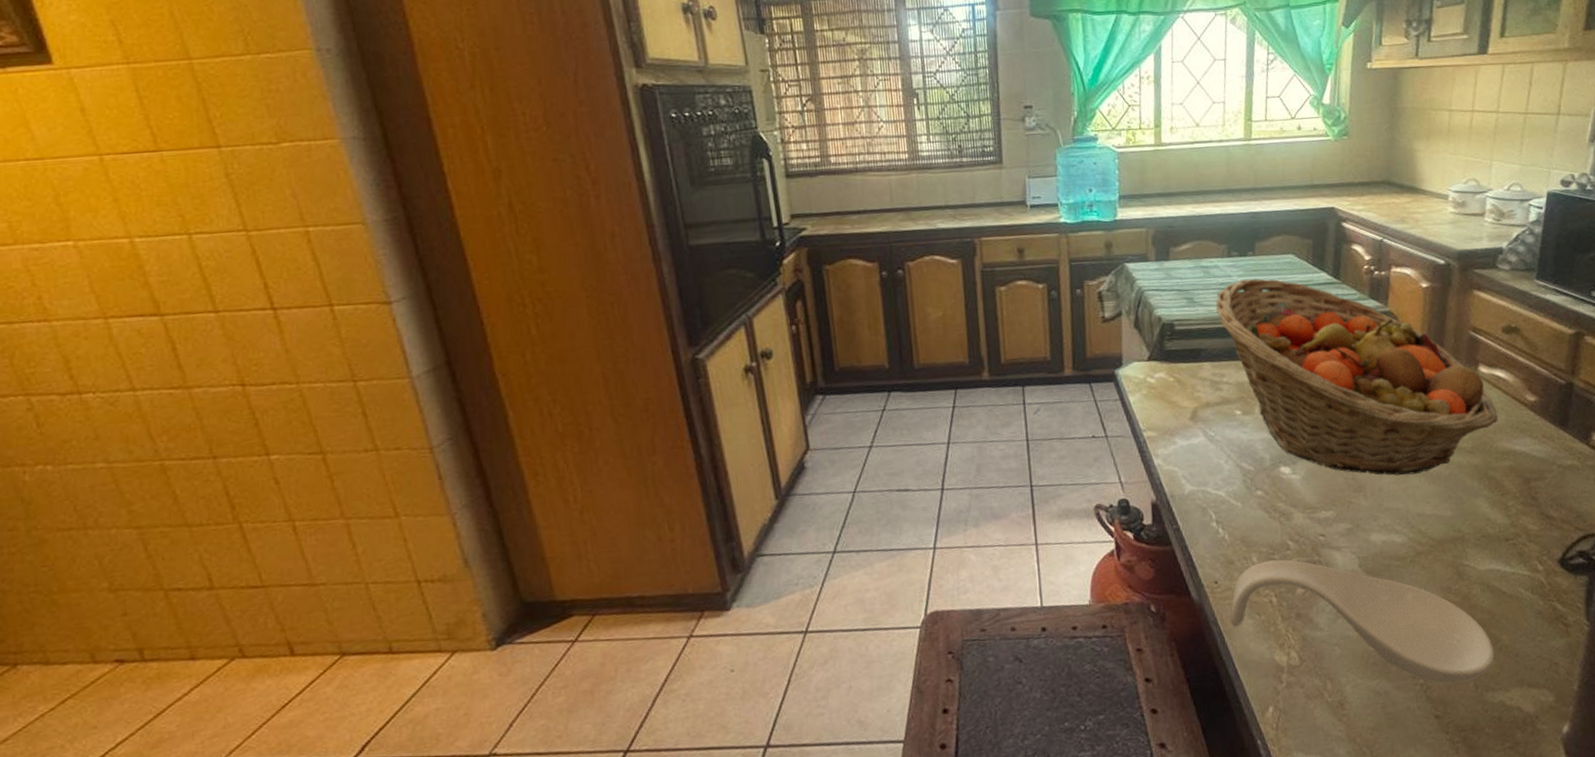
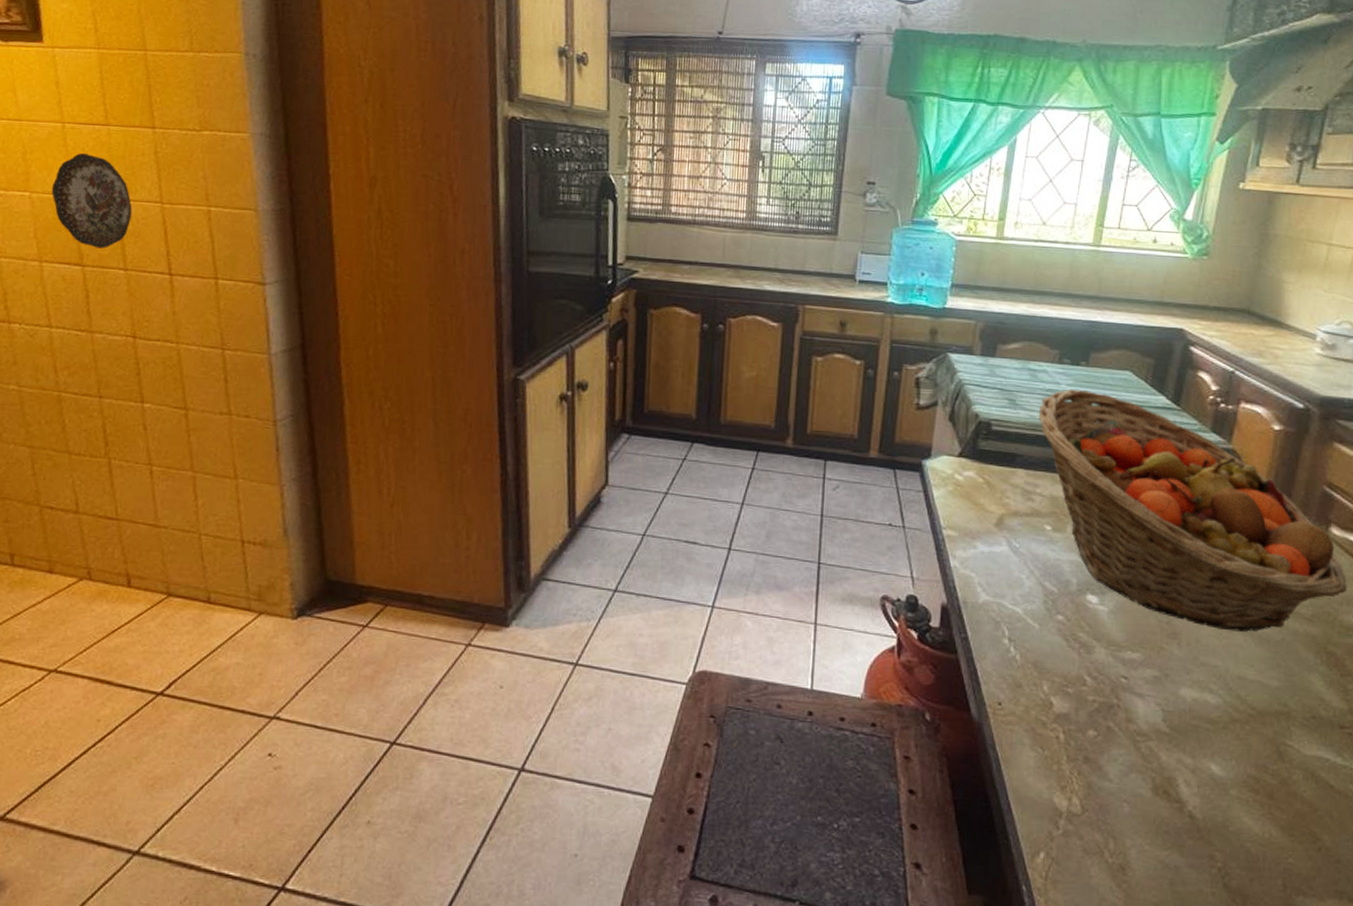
decorative plate: none [101,186,212,293] -> present [51,152,132,249]
spoon rest: present [1230,559,1495,684] -> none [1010,692,1311,878]

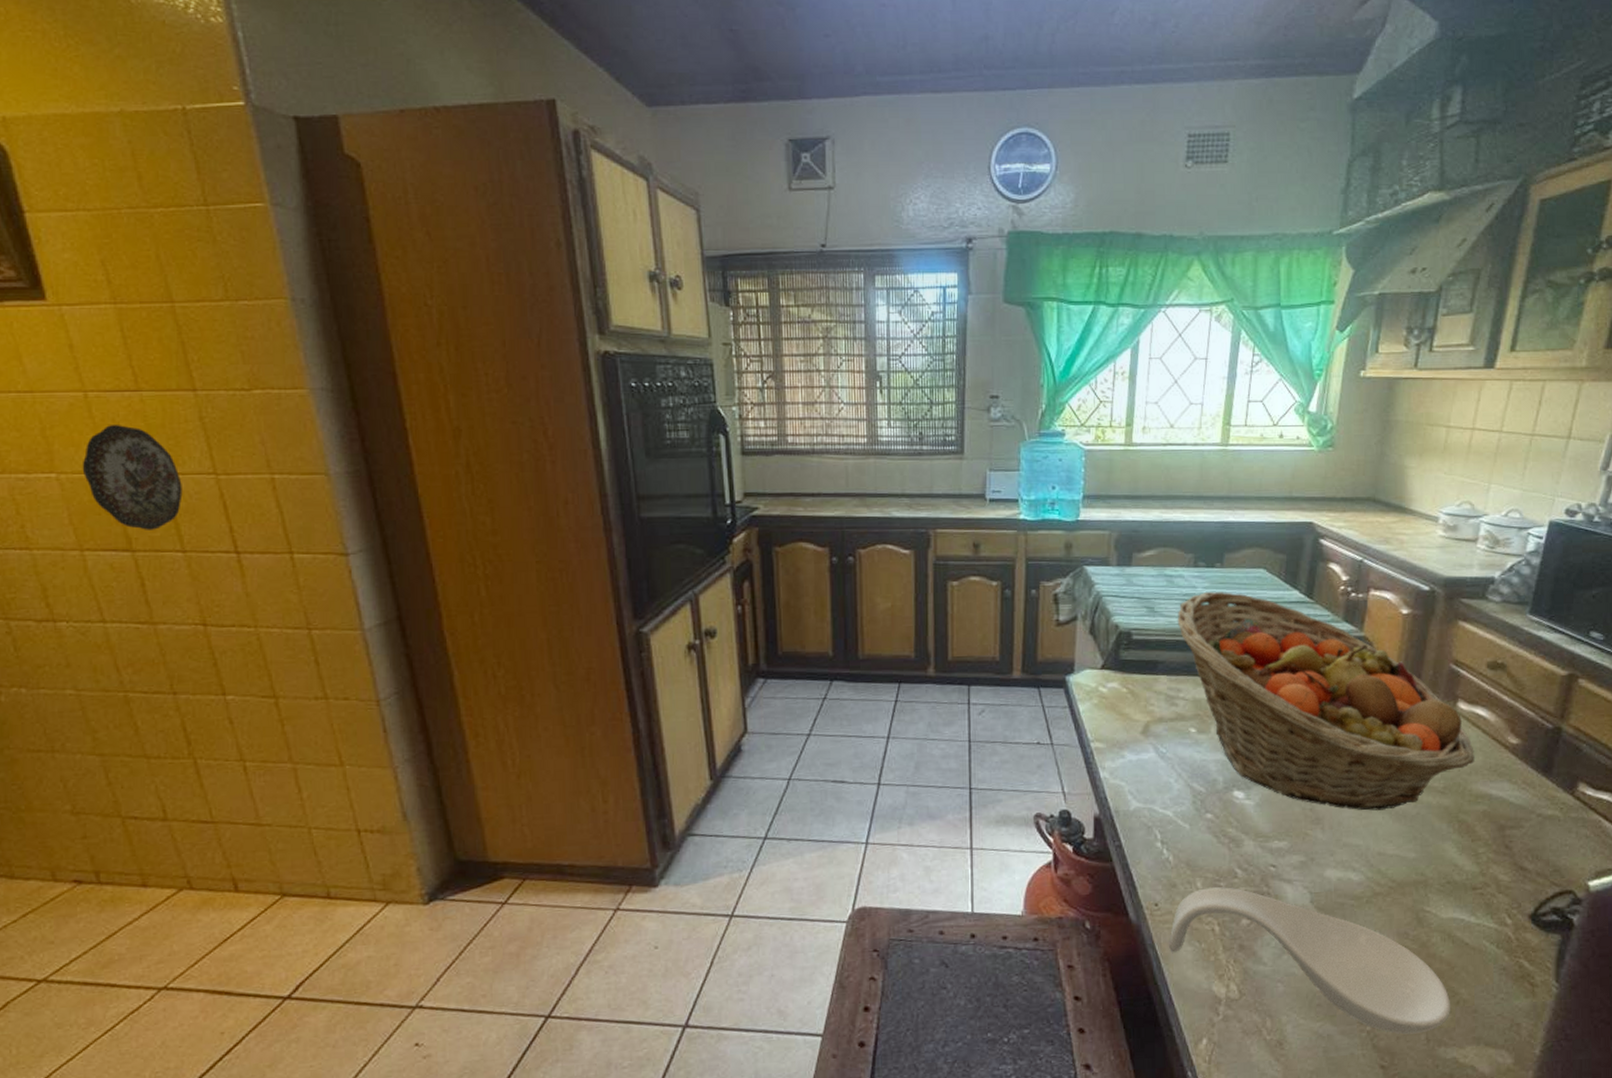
spoon rest: none [1010,692,1311,878] -> present [1169,887,1450,1034]

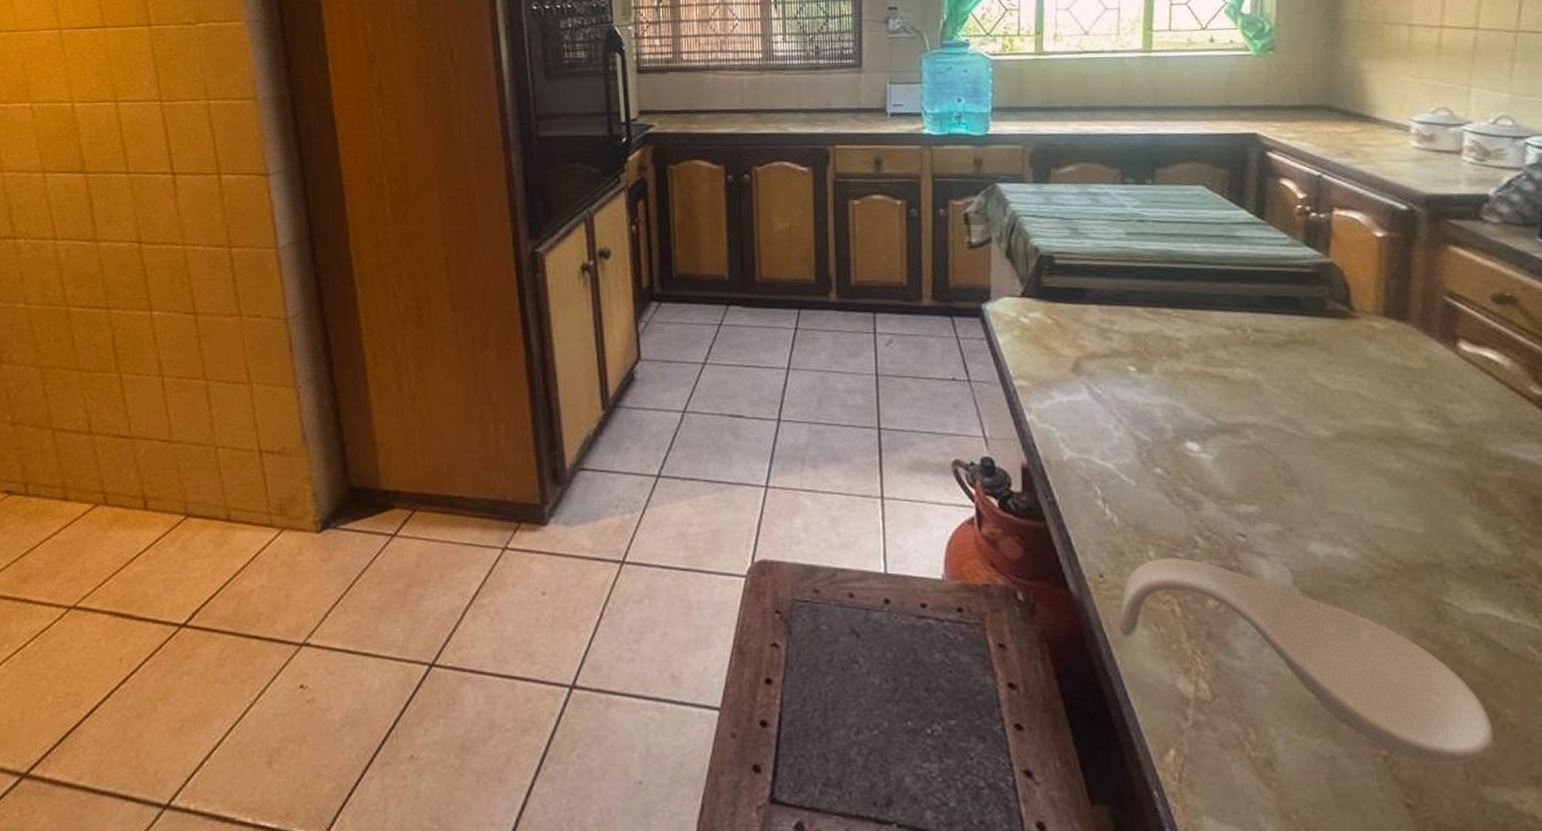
decorative plate: present [82,424,183,530] -> none [51,57,132,154]
fruit basket: present [1177,591,1475,811] -> none [1105,210,1489,472]

